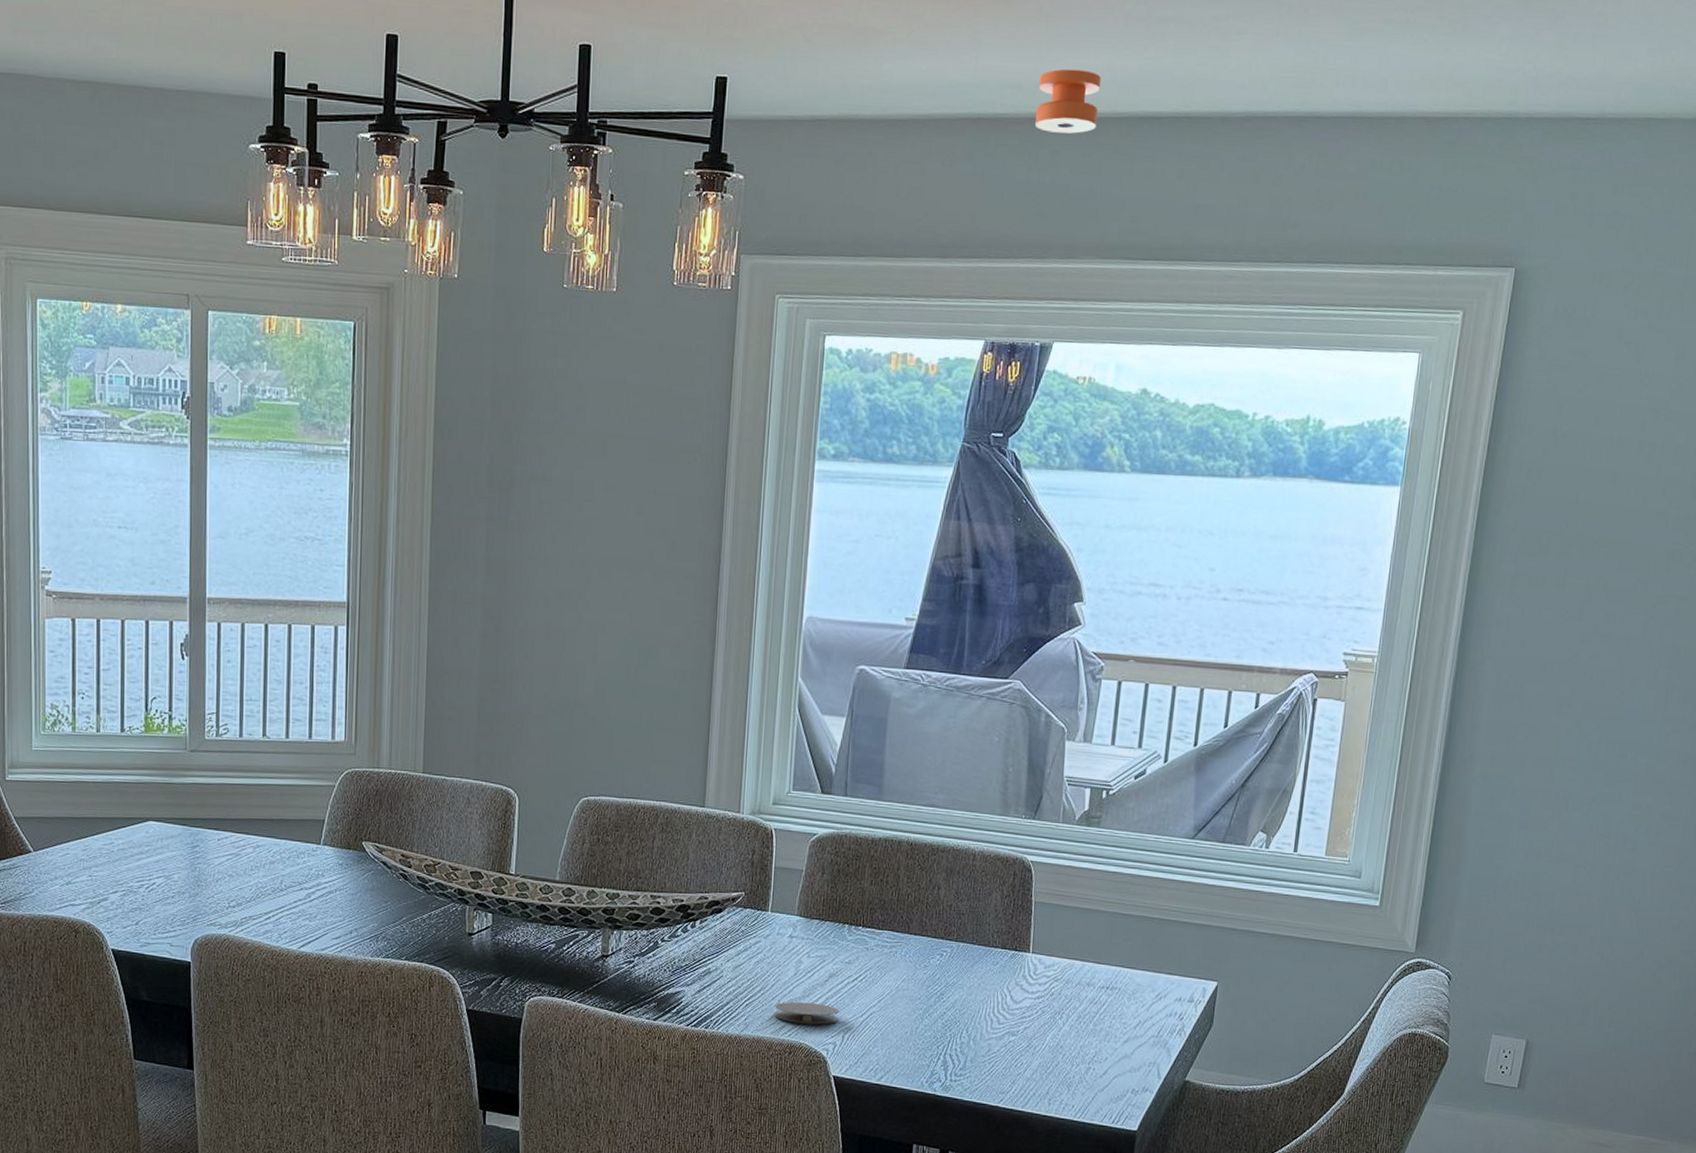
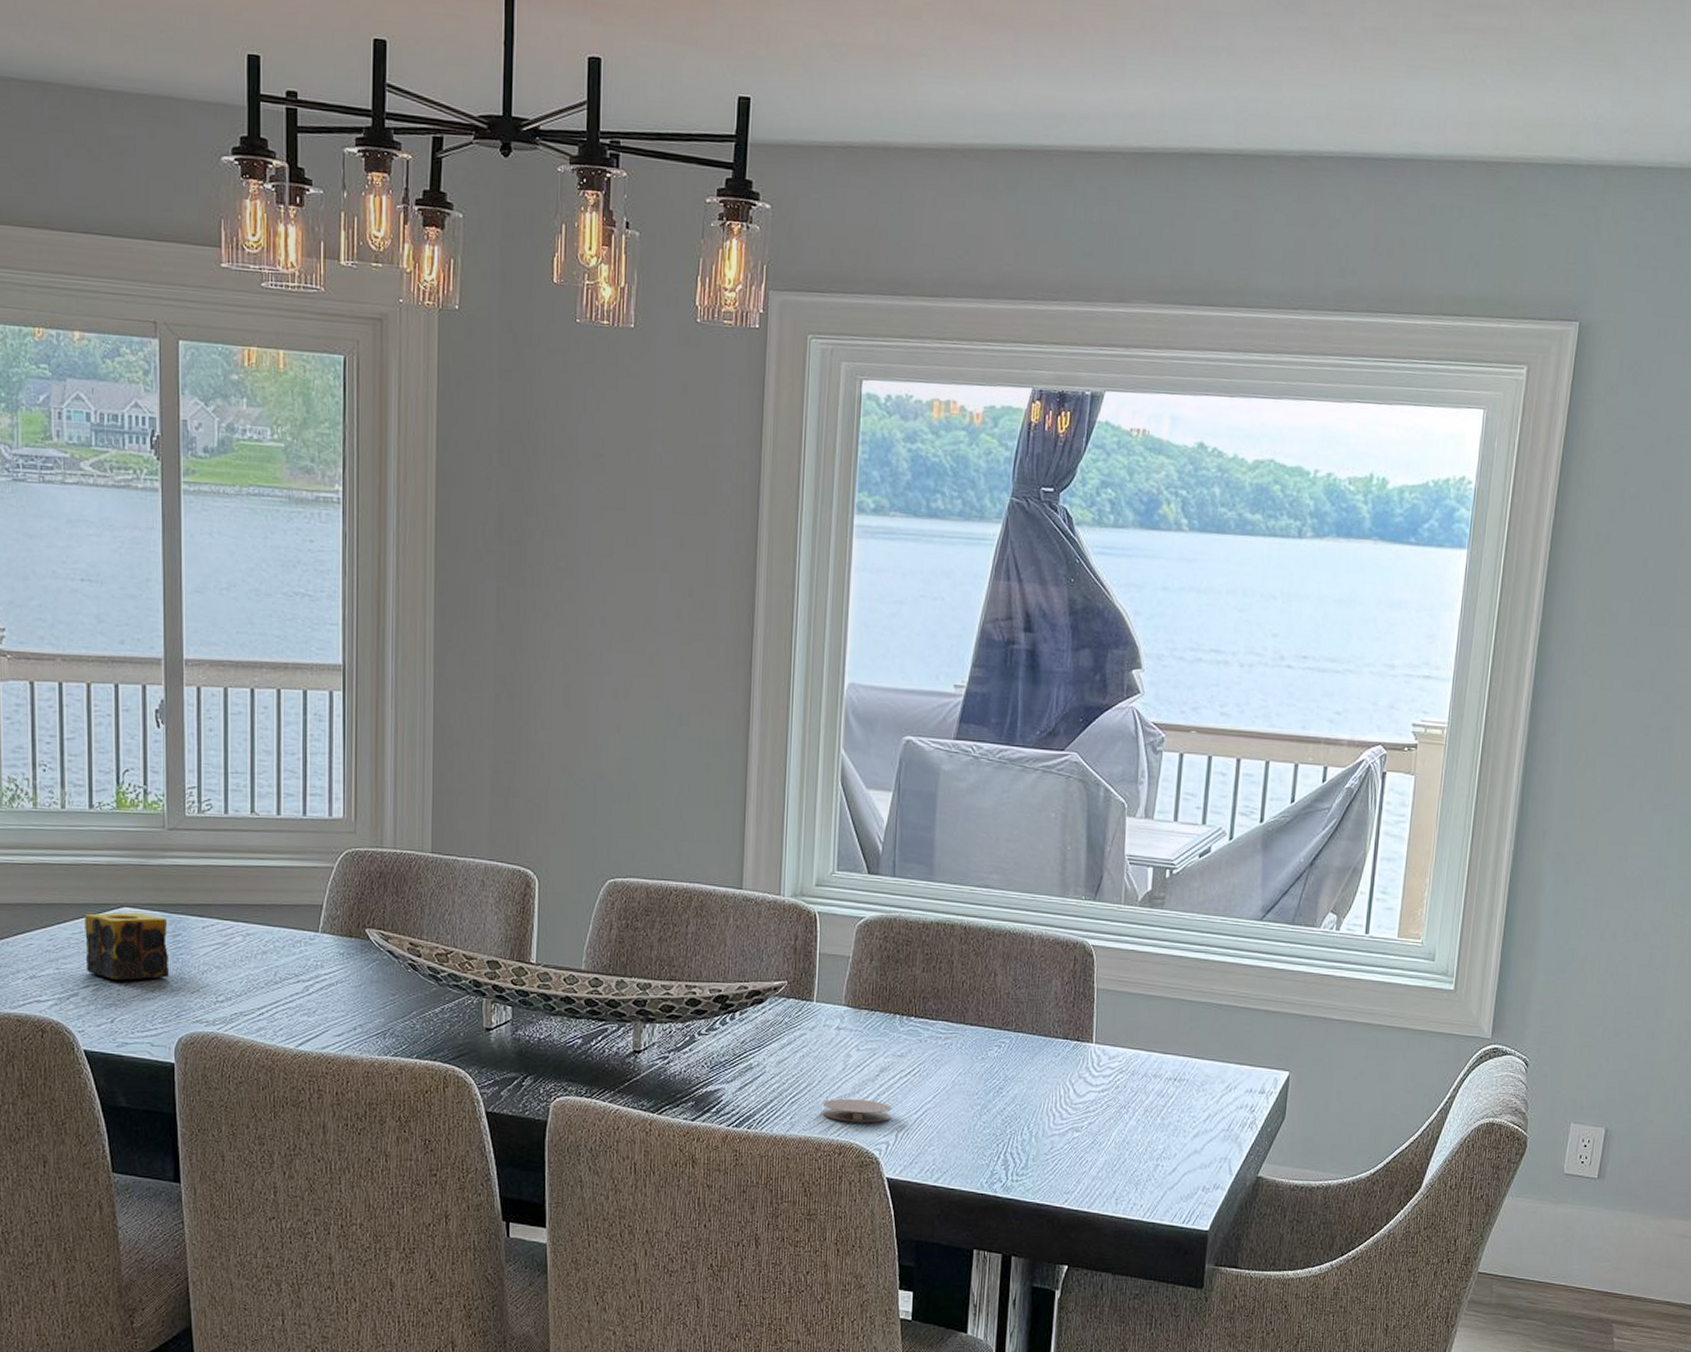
candle: none [115,825,188,887] -> present [85,912,170,981]
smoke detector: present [1034,69,1101,134] -> none [1080,99,1149,169]

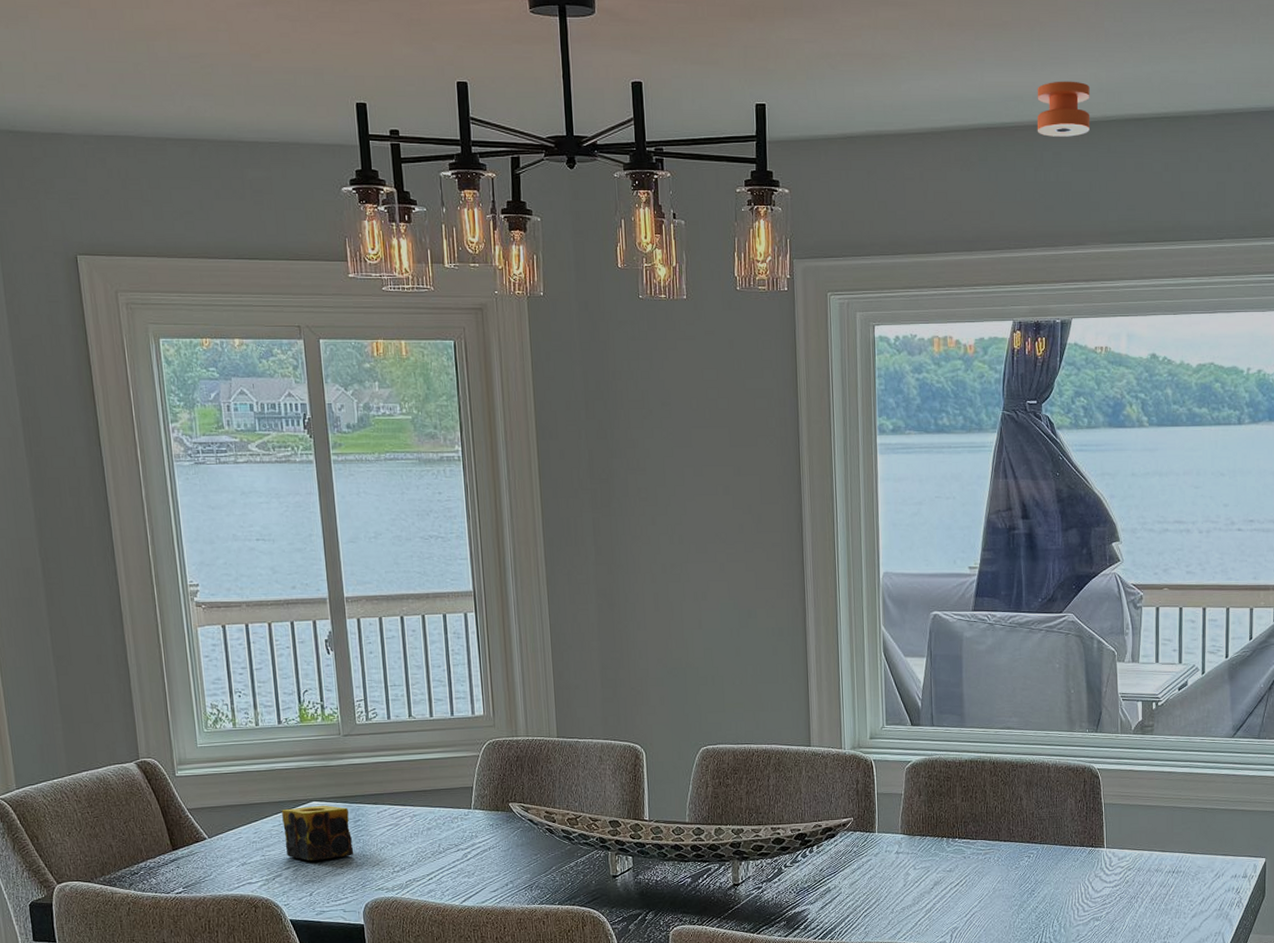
coaster: present [822,1098,892,1123] -> none [889,908,946,928]
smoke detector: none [1080,99,1149,169] -> present [1037,81,1091,137]

